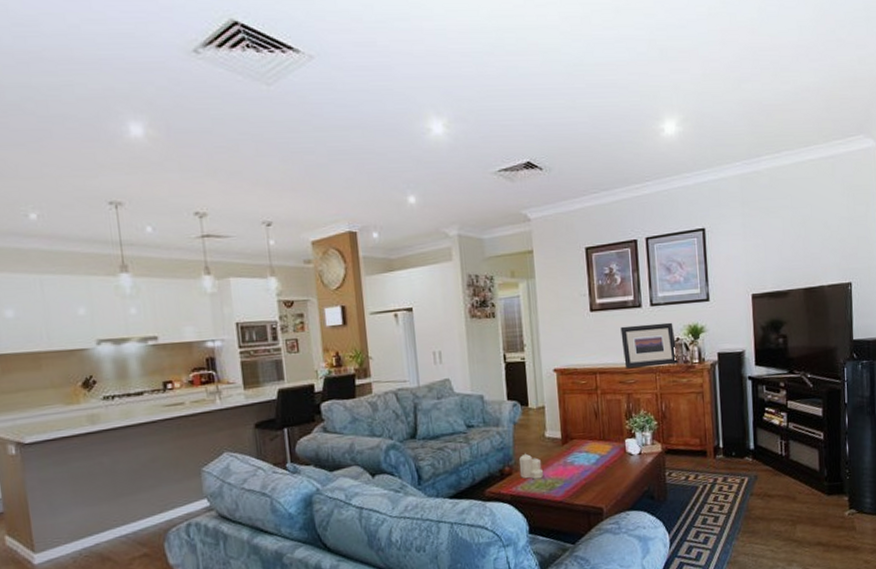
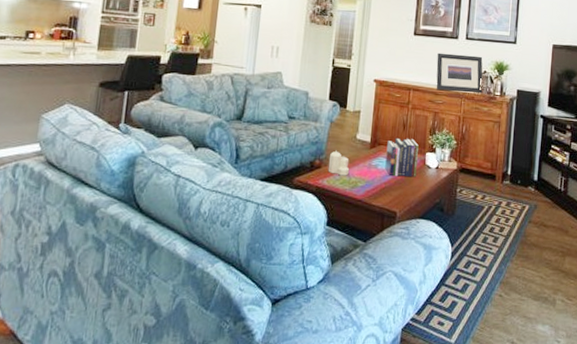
books: none [580,426,618,471] -> present [385,137,419,178]

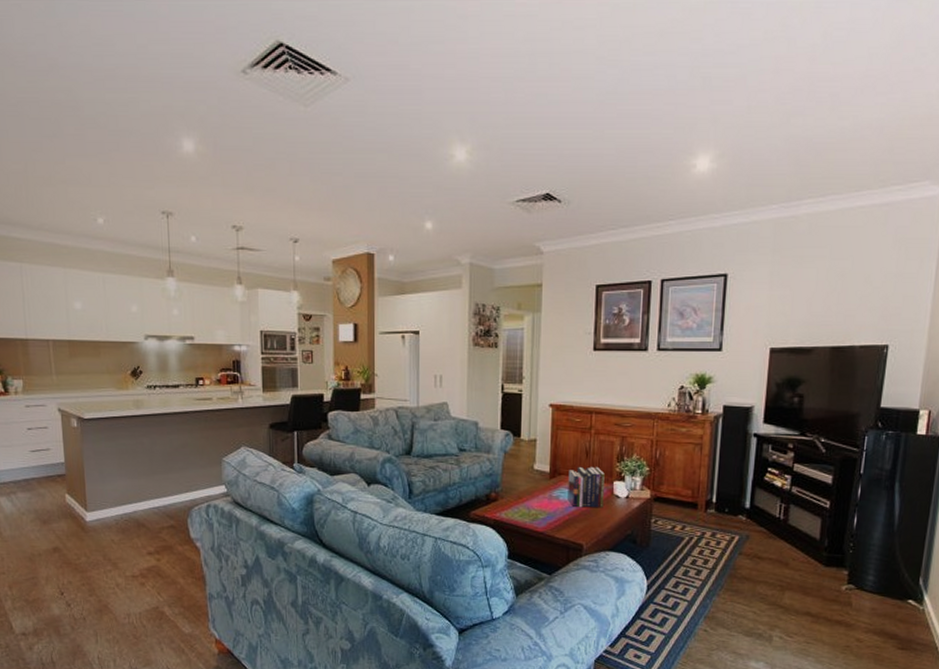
candle: present [327,149,350,176] -> none [505,481,529,508]
picture frame: present [436,53,483,94] -> none [622,368,680,413]

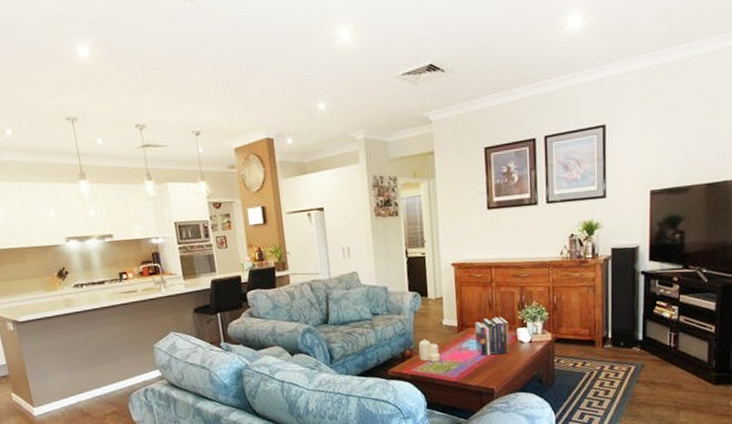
candle: none [505,481,529,508] -> present [418,338,441,362]

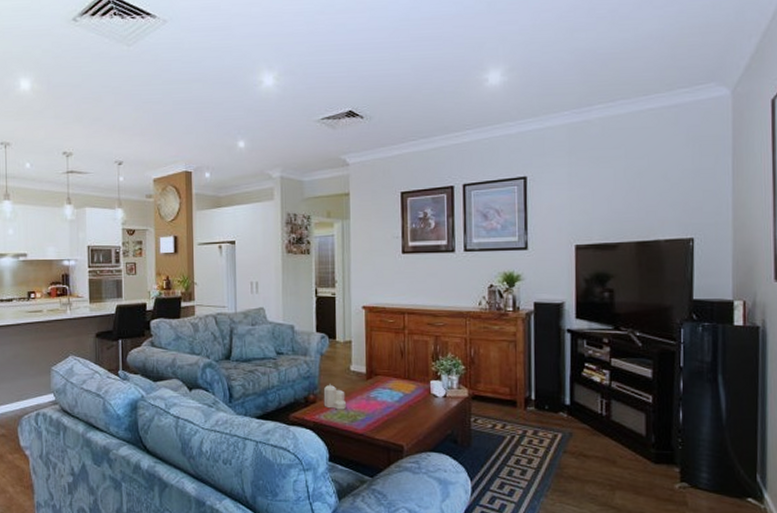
books: present [475,316,510,356] -> none [385,366,422,408]

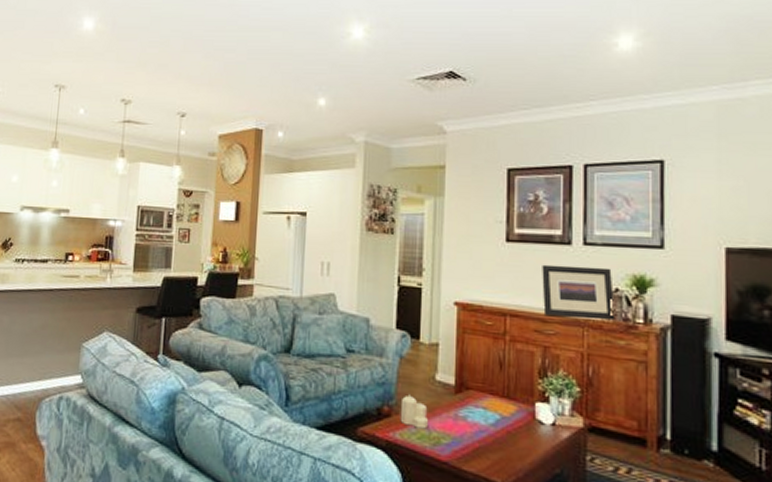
picture frame: none [432,268,491,312] -> present [542,264,615,321]

